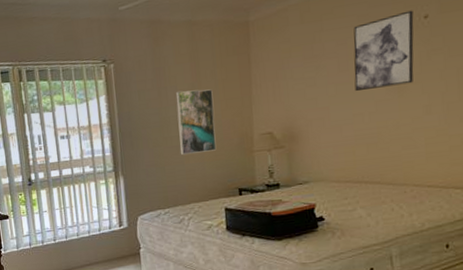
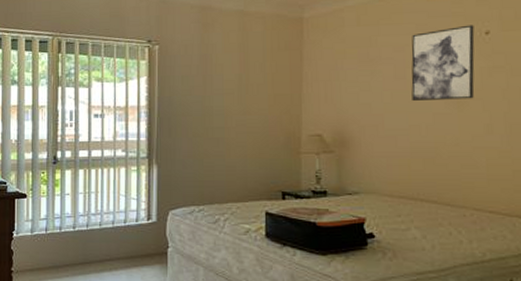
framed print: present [175,89,217,155] -> none [221,80,261,148]

